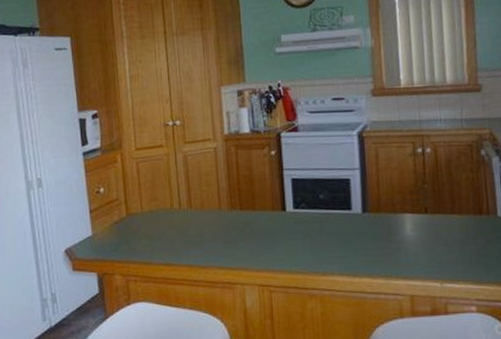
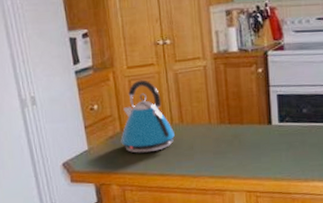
kettle: none [126,162,183,240] -> present [121,80,175,153]

